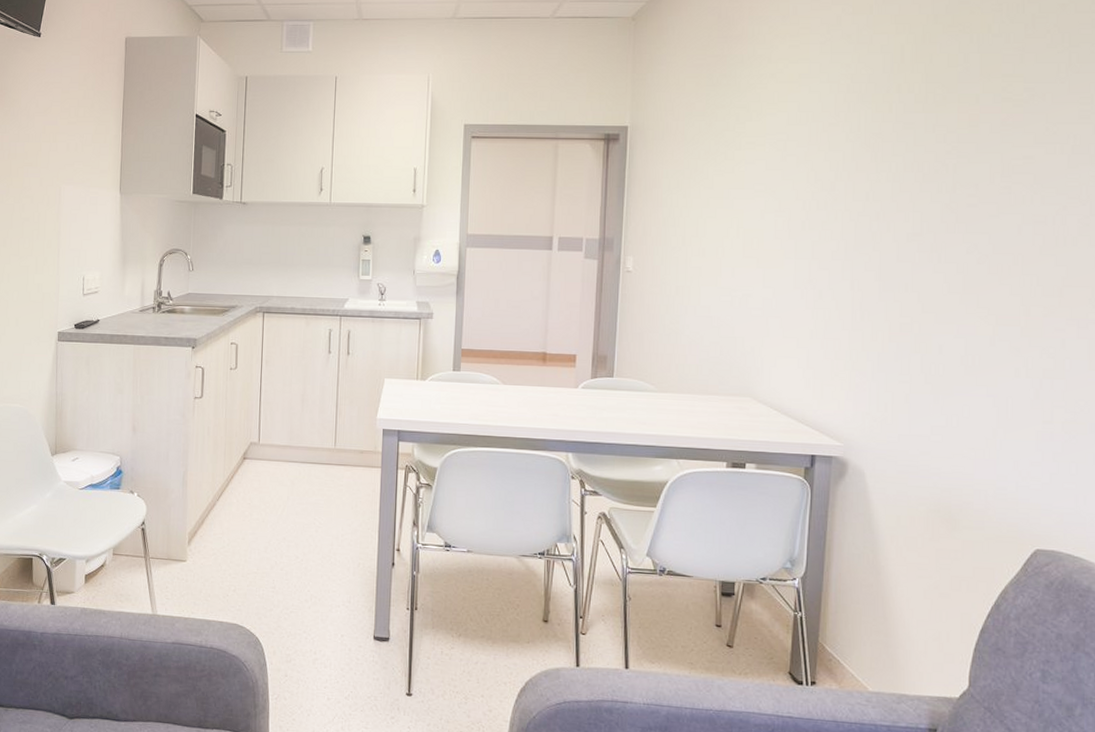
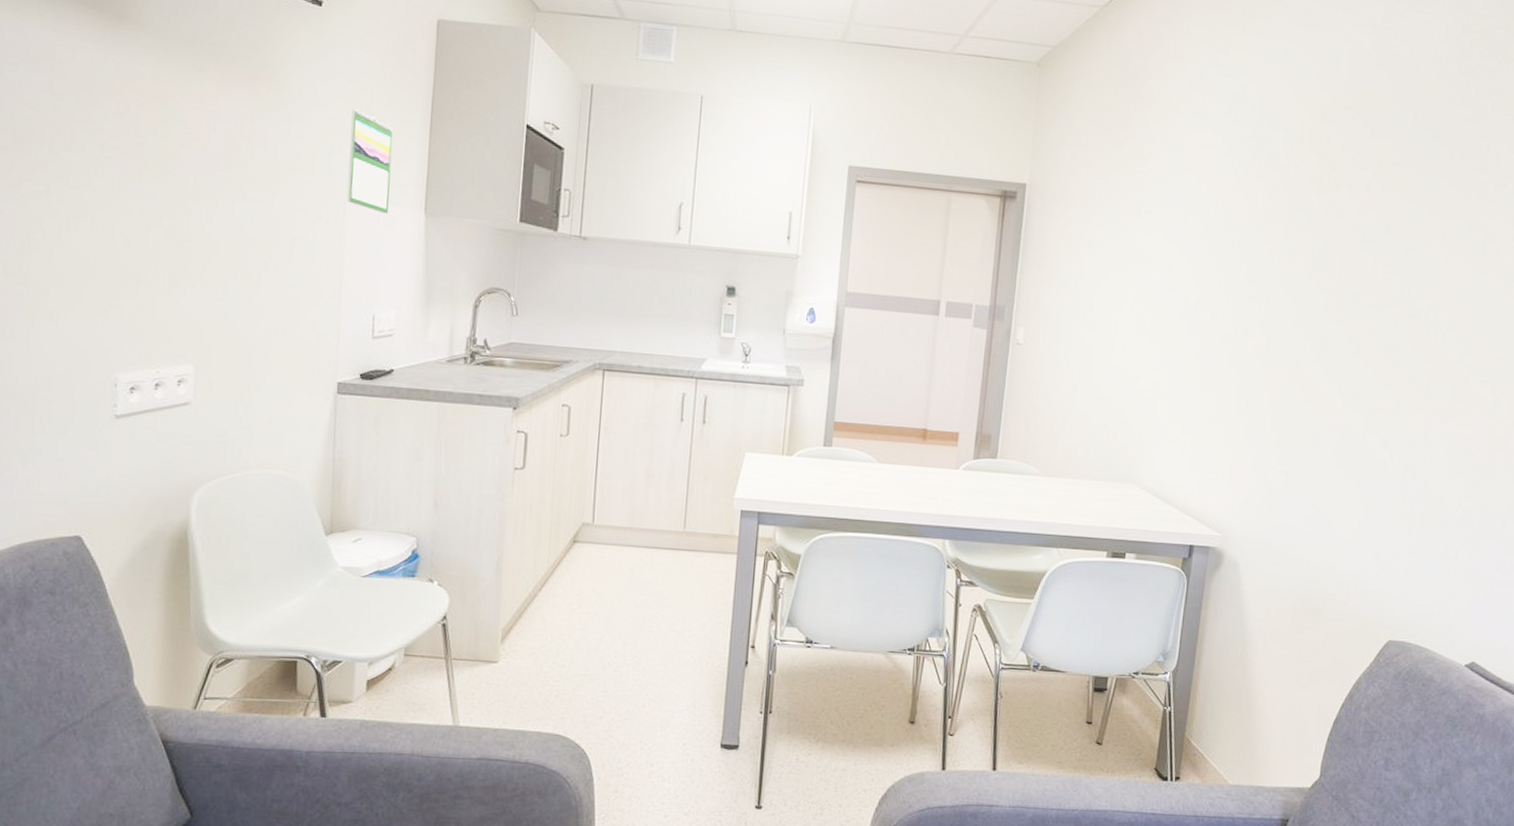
calendar: none [61,114,95,195] -> present [347,109,393,214]

